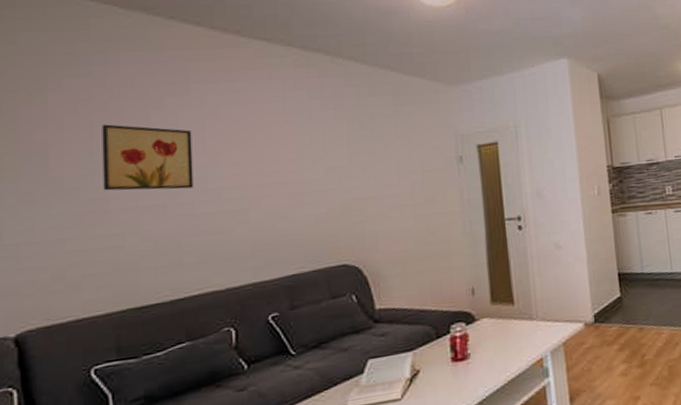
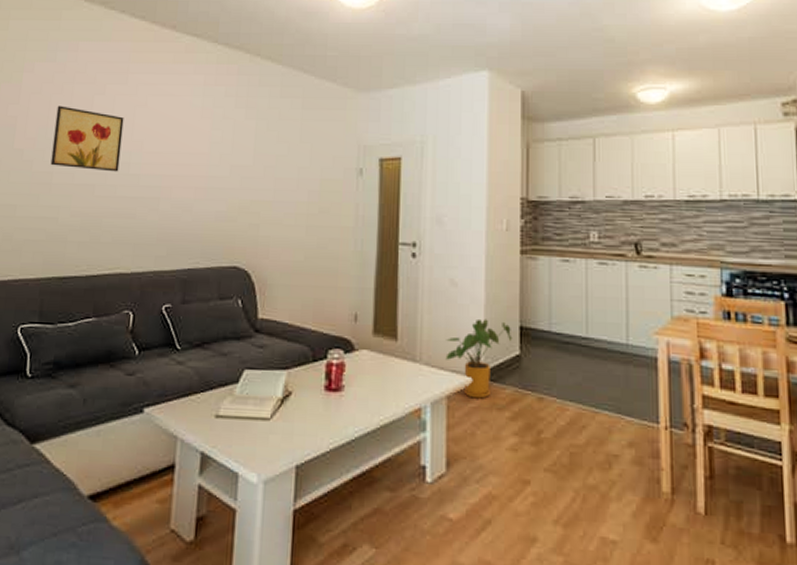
house plant: none [557,272,613,341] -> present [445,318,513,399]

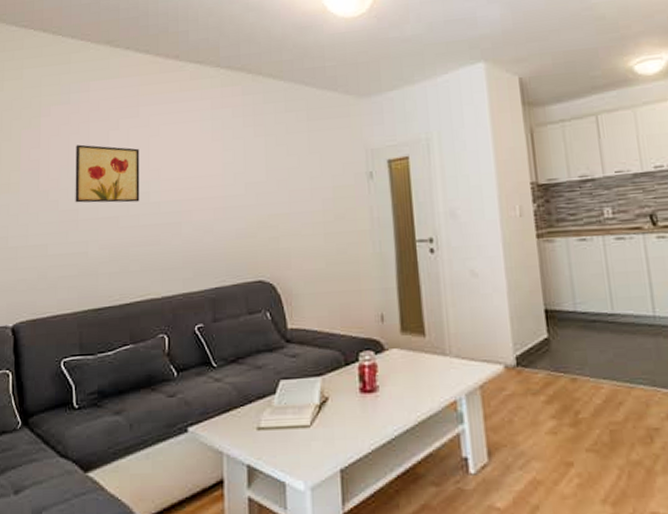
house plant: present [445,318,513,399] -> none [473,305,539,386]

